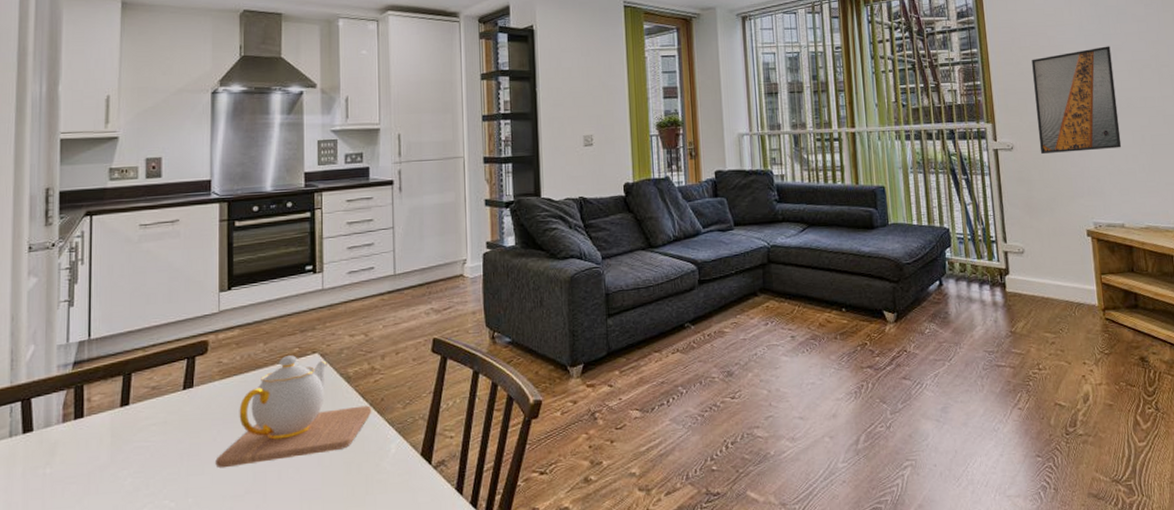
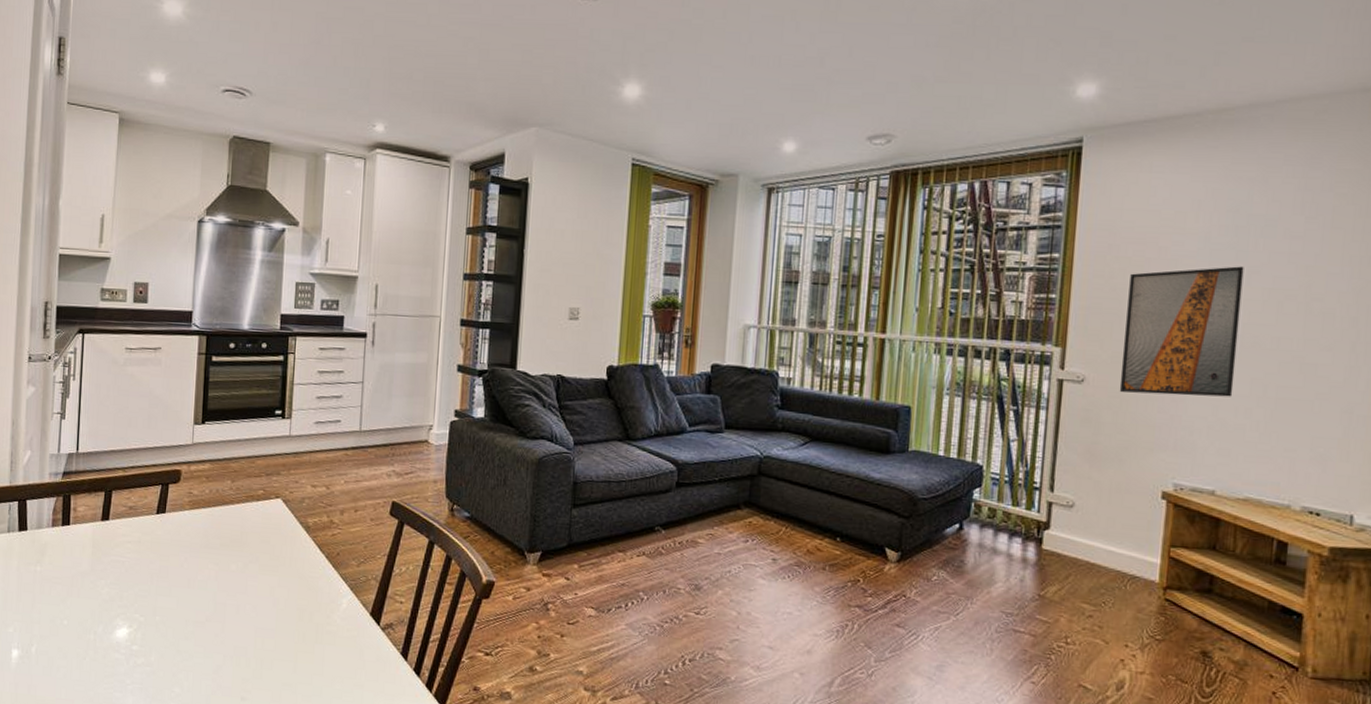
teapot: present [215,355,372,469] -> none [181,496,328,596]

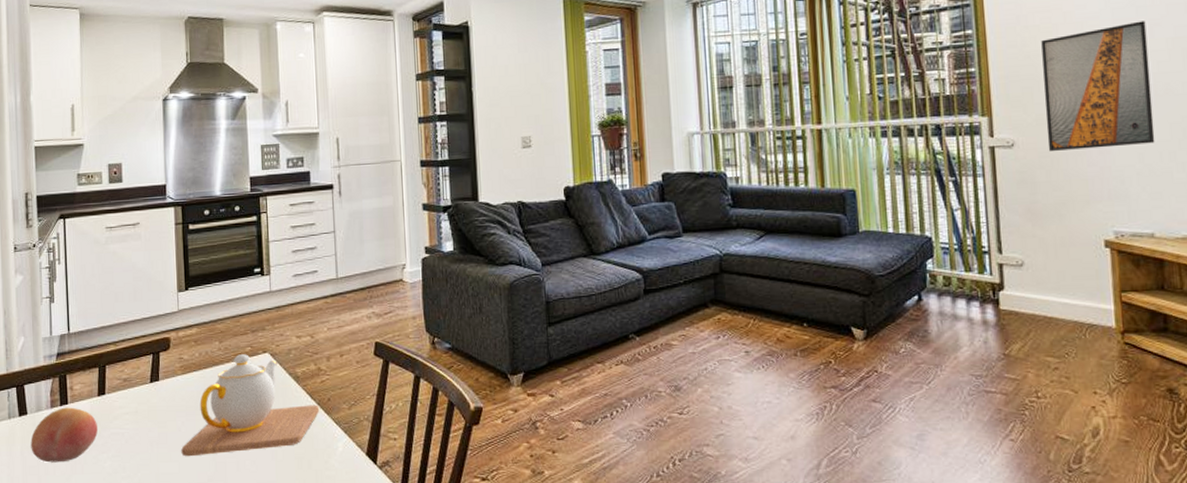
fruit: none [28,528,98,583] -> present [31,407,98,463]
teapot: none [181,496,328,596] -> present [181,354,320,457]

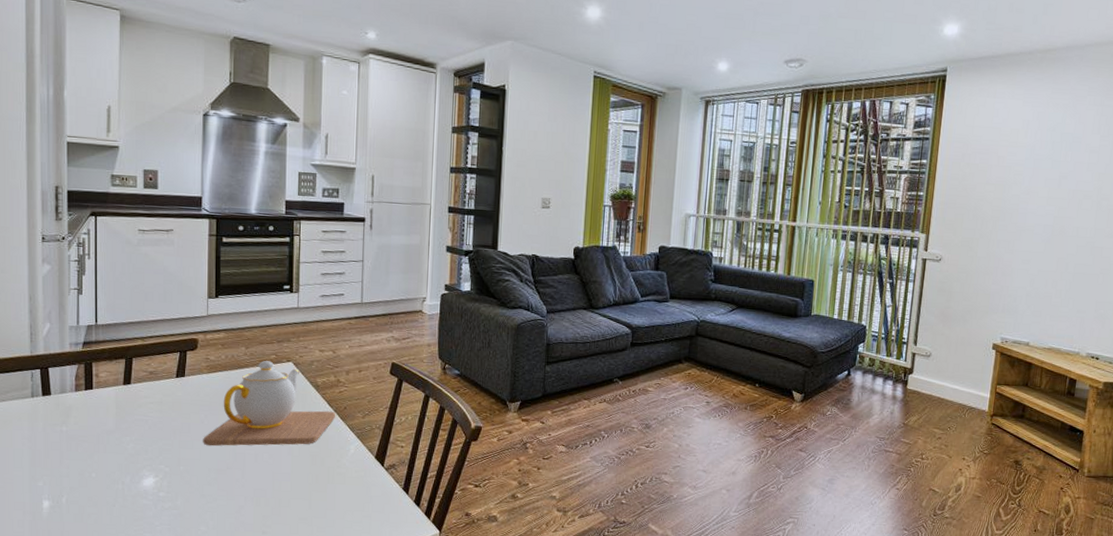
fruit: present [31,407,98,463] -> none [54,392,122,441]
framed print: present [1041,21,1155,151] -> none [966,172,1057,272]

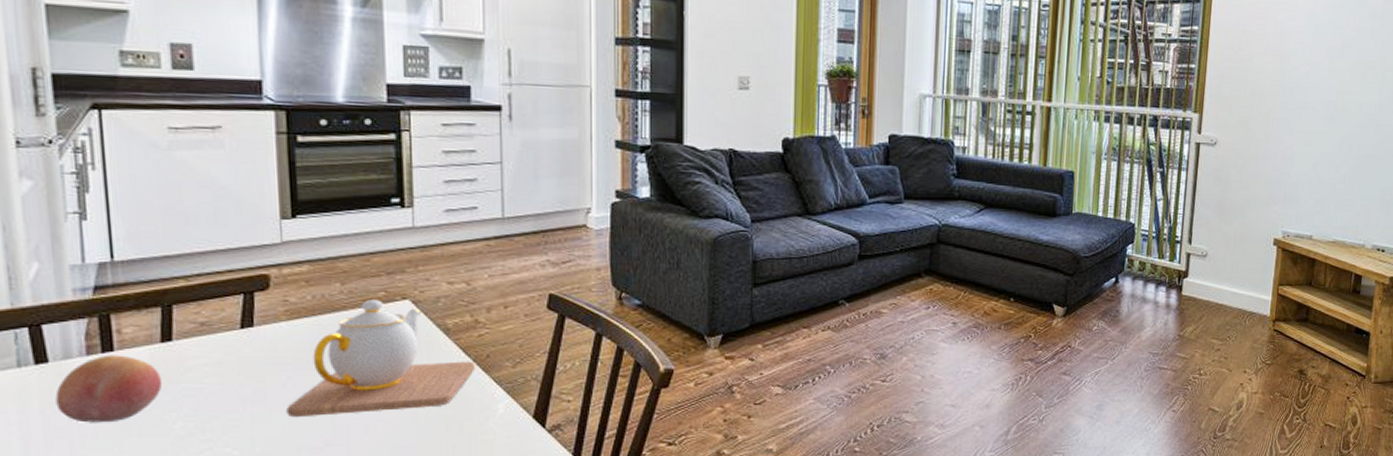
fruit: none [54,392,122,441] -> present [55,355,162,423]

